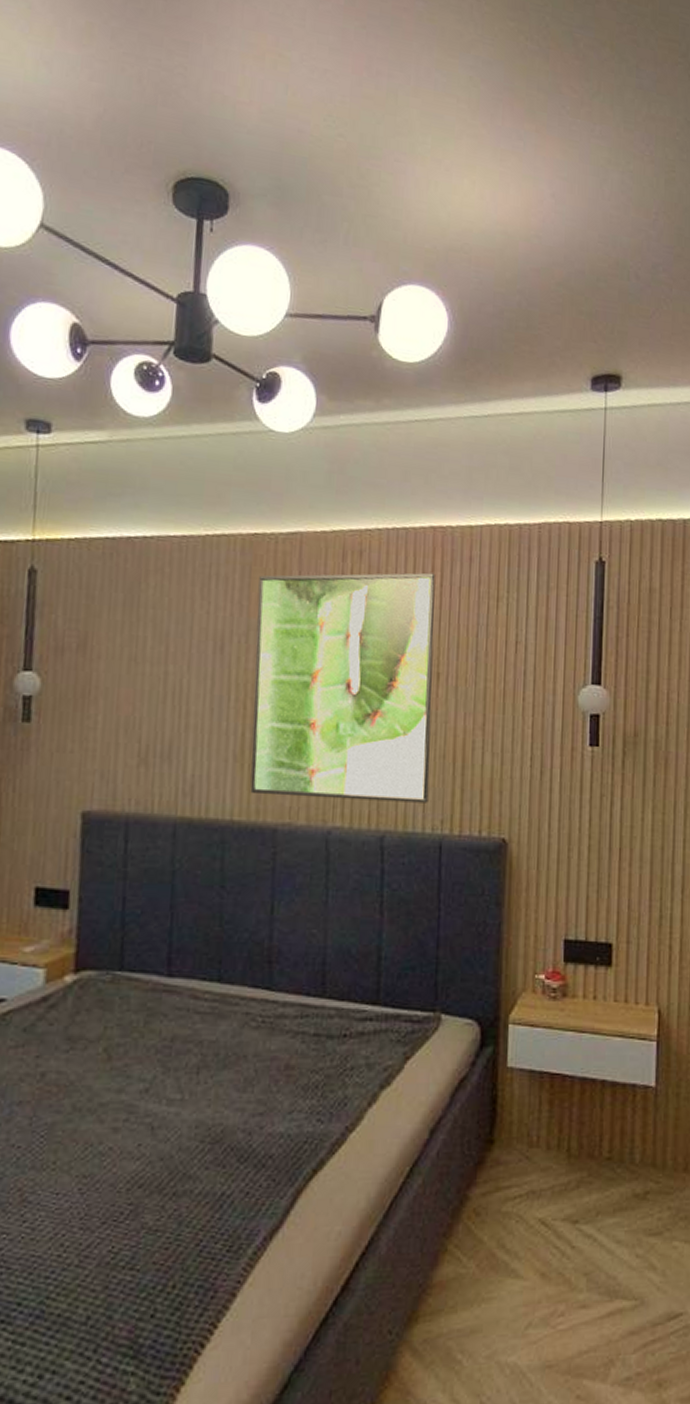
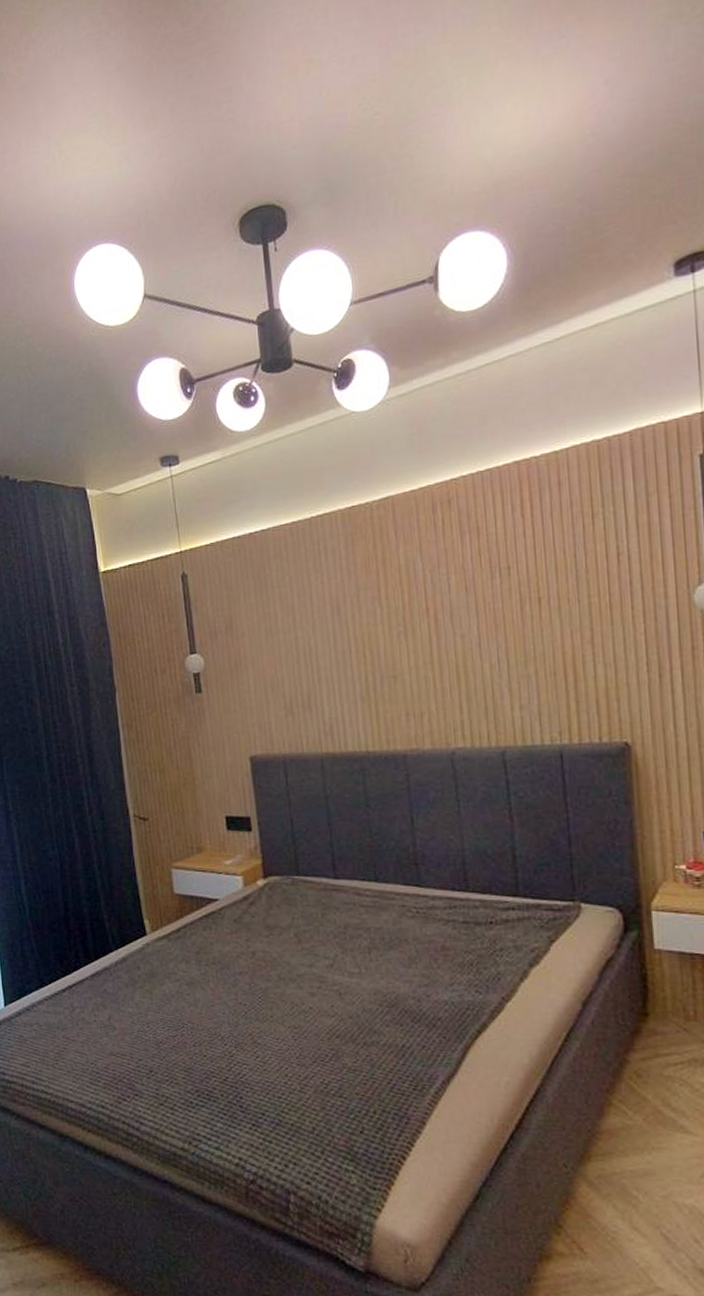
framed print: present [250,572,436,803] -> none [361,505,544,728]

